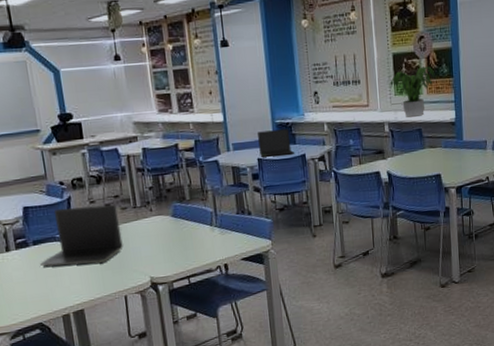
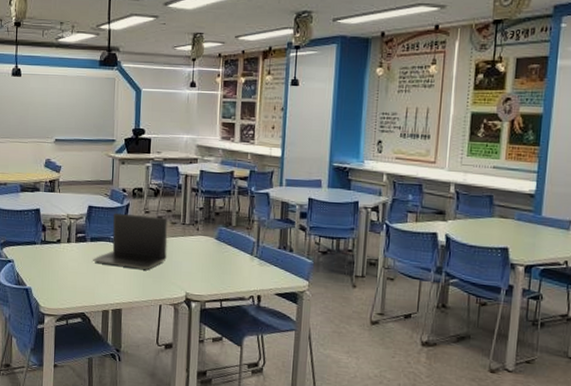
laptop: present [256,129,294,158] -> none [311,172,347,200]
potted plant: present [386,66,435,118] -> none [460,130,519,182]

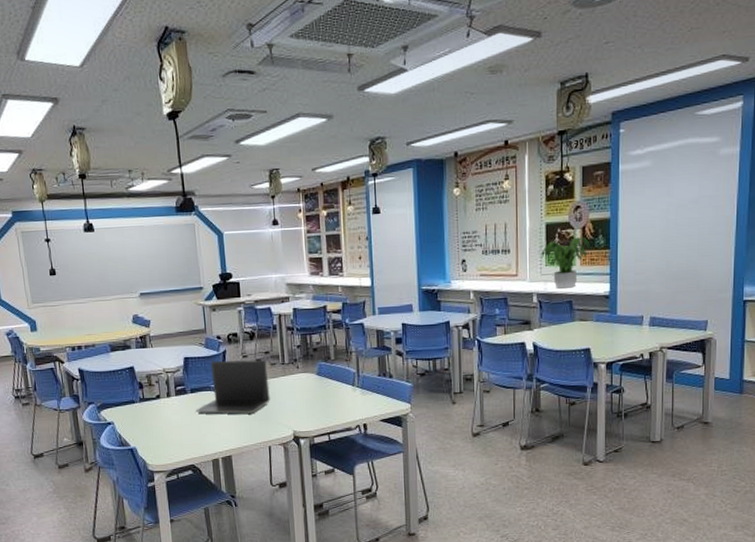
potted plant: none [460,130,519,182] -> present [537,237,590,289]

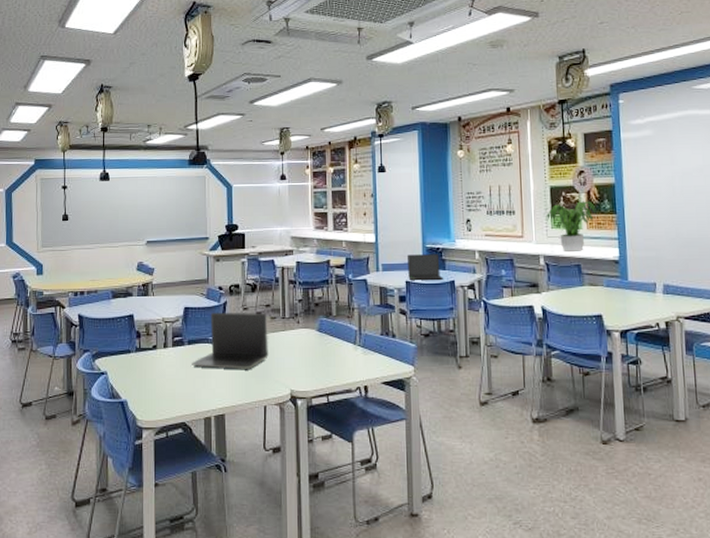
laptop: none [402,295,438,323] -> present [406,254,443,281]

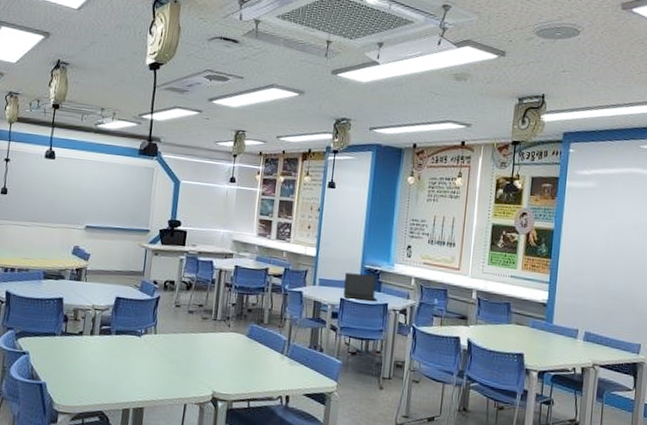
laptop computer: present [192,312,268,369] -> none [116,305,199,366]
potted plant: present [543,201,596,252] -> none [481,242,533,291]

